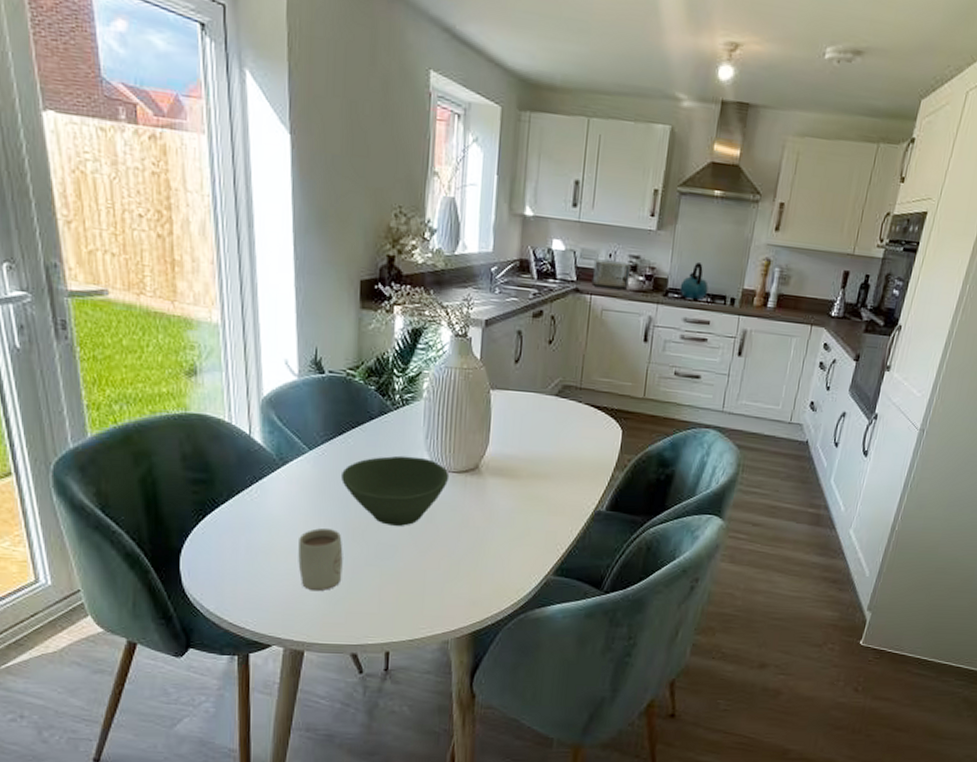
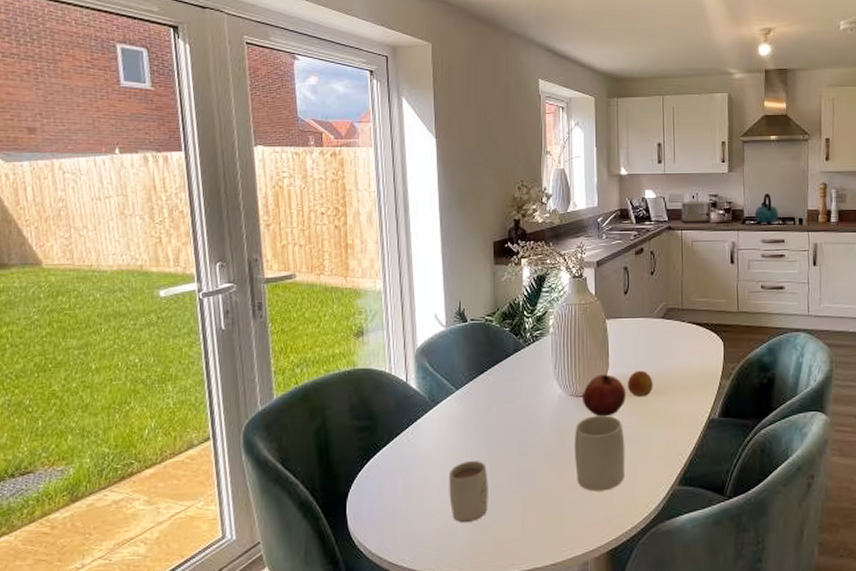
bowl: present [341,455,450,526] -> none [484,386,577,452]
mug: none [442,494,500,573] -> present [575,415,625,491]
fruit: none [454,451,506,497] -> present [581,374,626,417]
fruit: none [507,451,538,481] -> present [627,370,653,398]

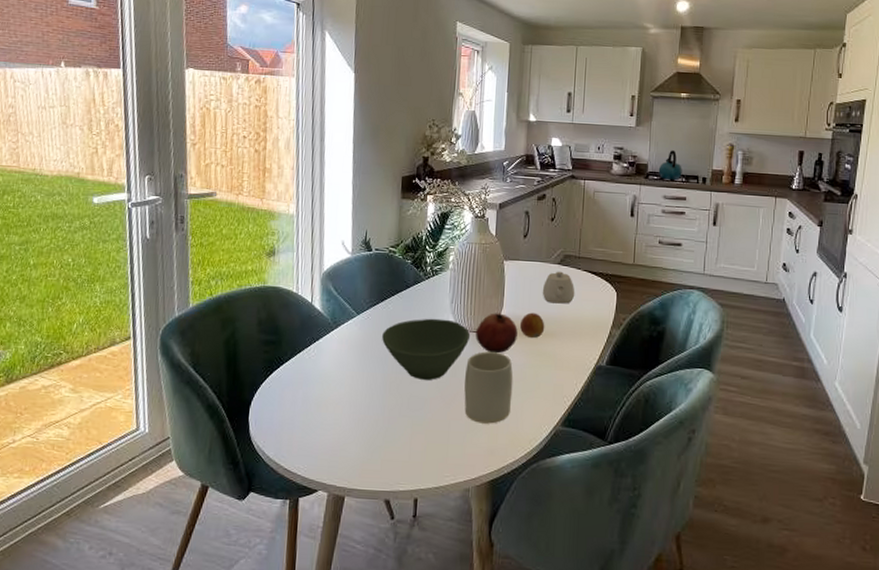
mug: present [449,461,488,522] -> none [343,383,381,439]
bowl: none [484,386,577,452] -> present [382,318,471,380]
teapot: none [647,325,682,359] -> present [542,271,575,304]
toaster: present [680,201,713,224] -> none [584,151,618,176]

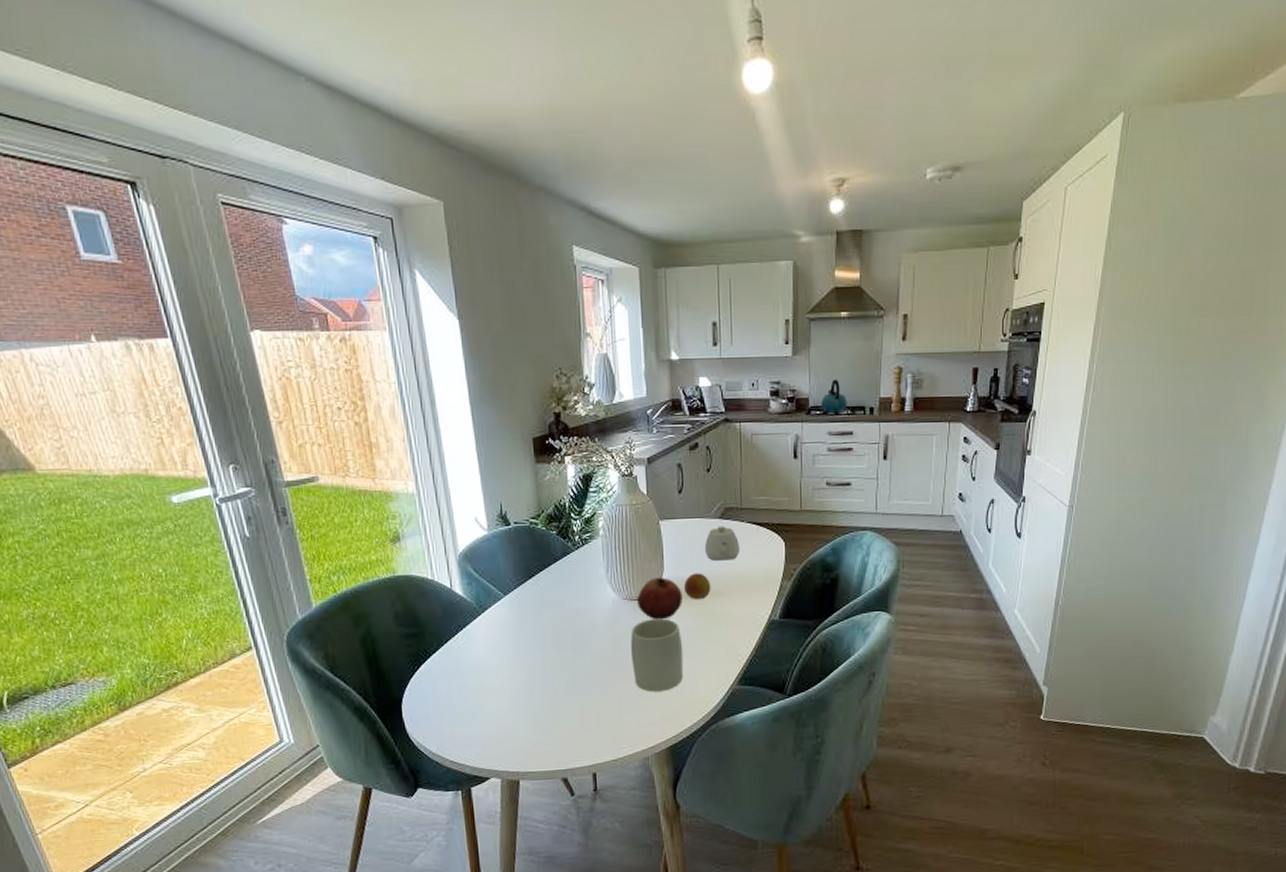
bowl: present [382,318,471,380] -> none [535,590,632,656]

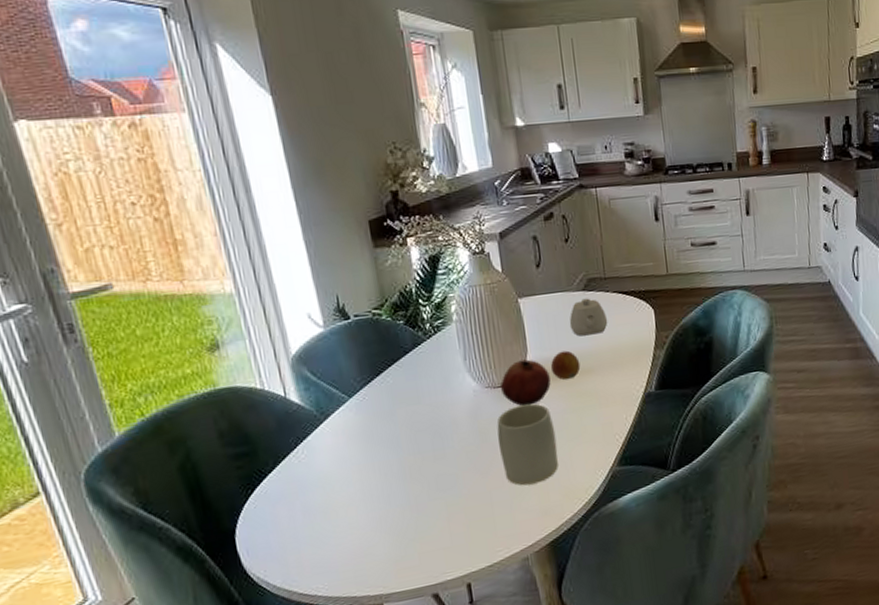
kettle: present [821,380,847,414] -> none [677,137,705,173]

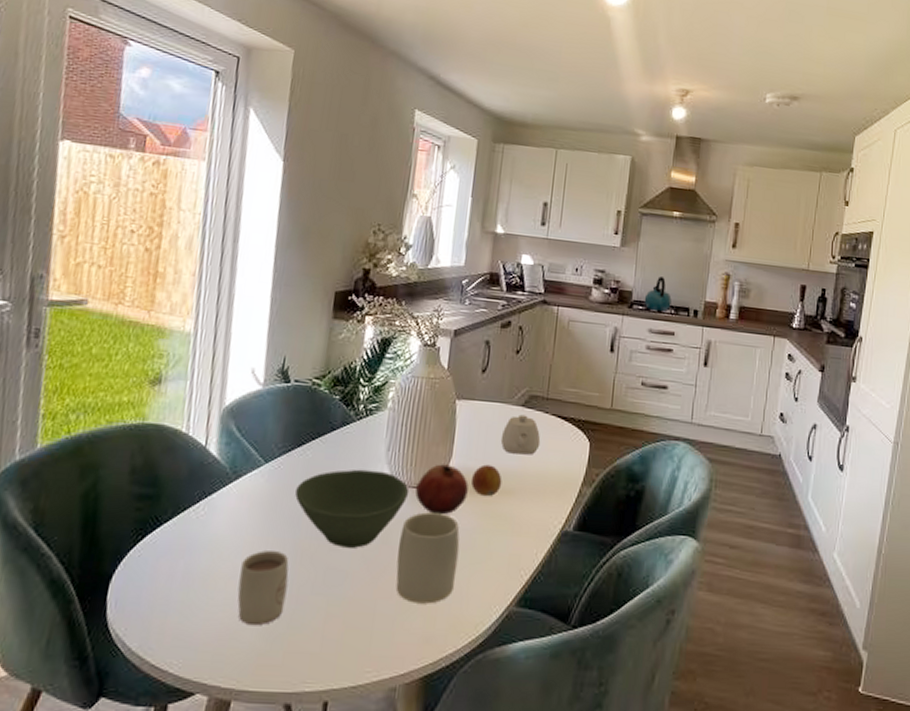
mug: none [355,472,408,540] -> present [237,550,289,625]
bowl: none [386,379,496,455] -> present [295,469,410,548]
kettle: none [677,137,705,173] -> present [644,276,672,312]

